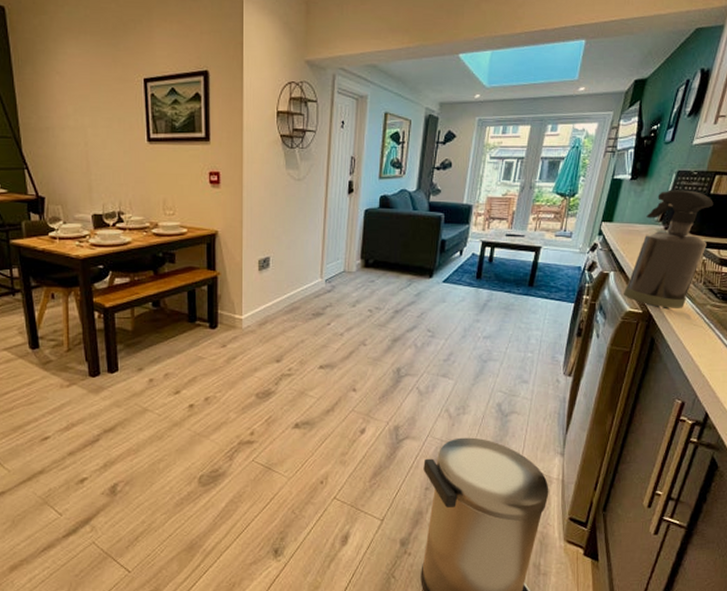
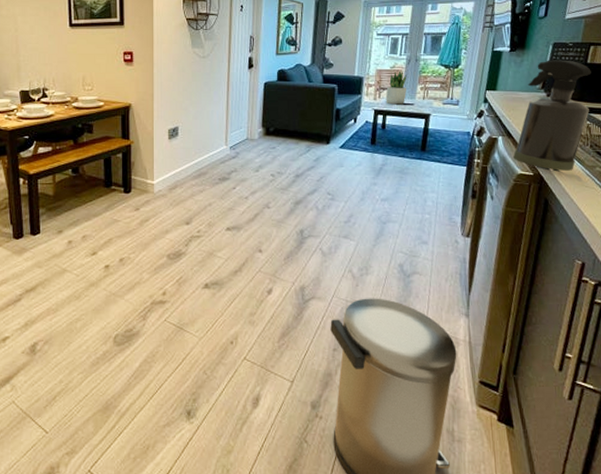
planter: none [495,199,520,236] -> present [385,71,408,105]

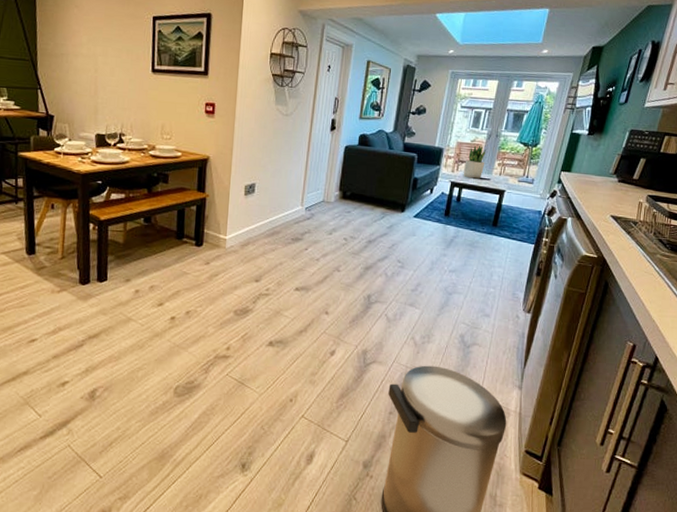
spray bottle: present [513,60,592,171] -> none [580,146,663,256]

